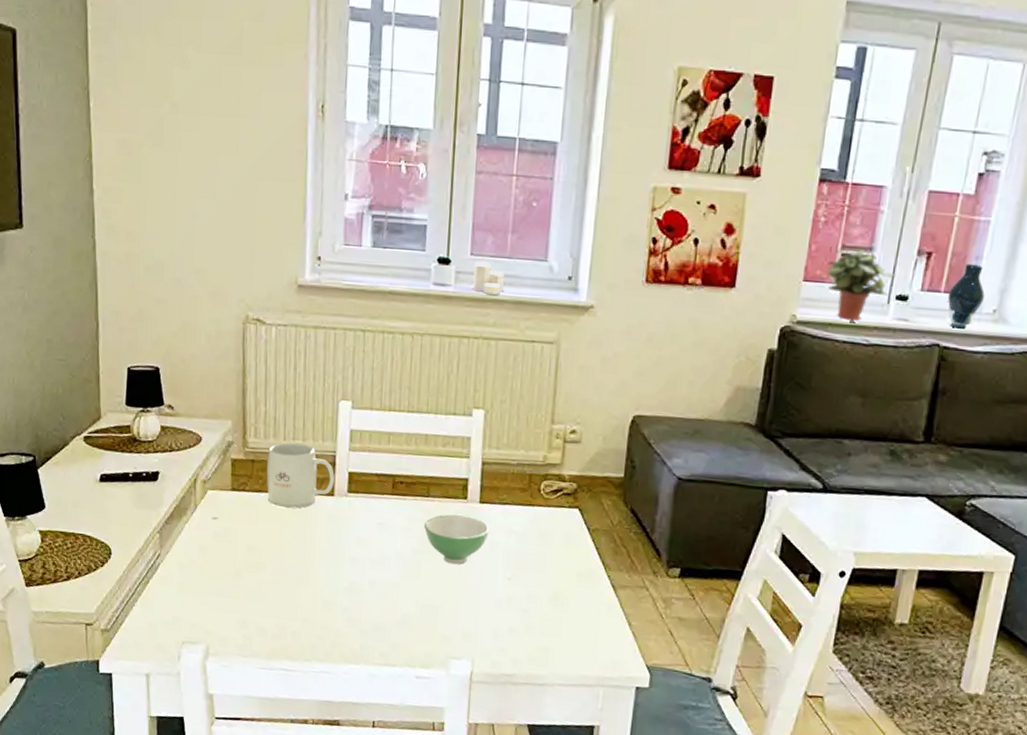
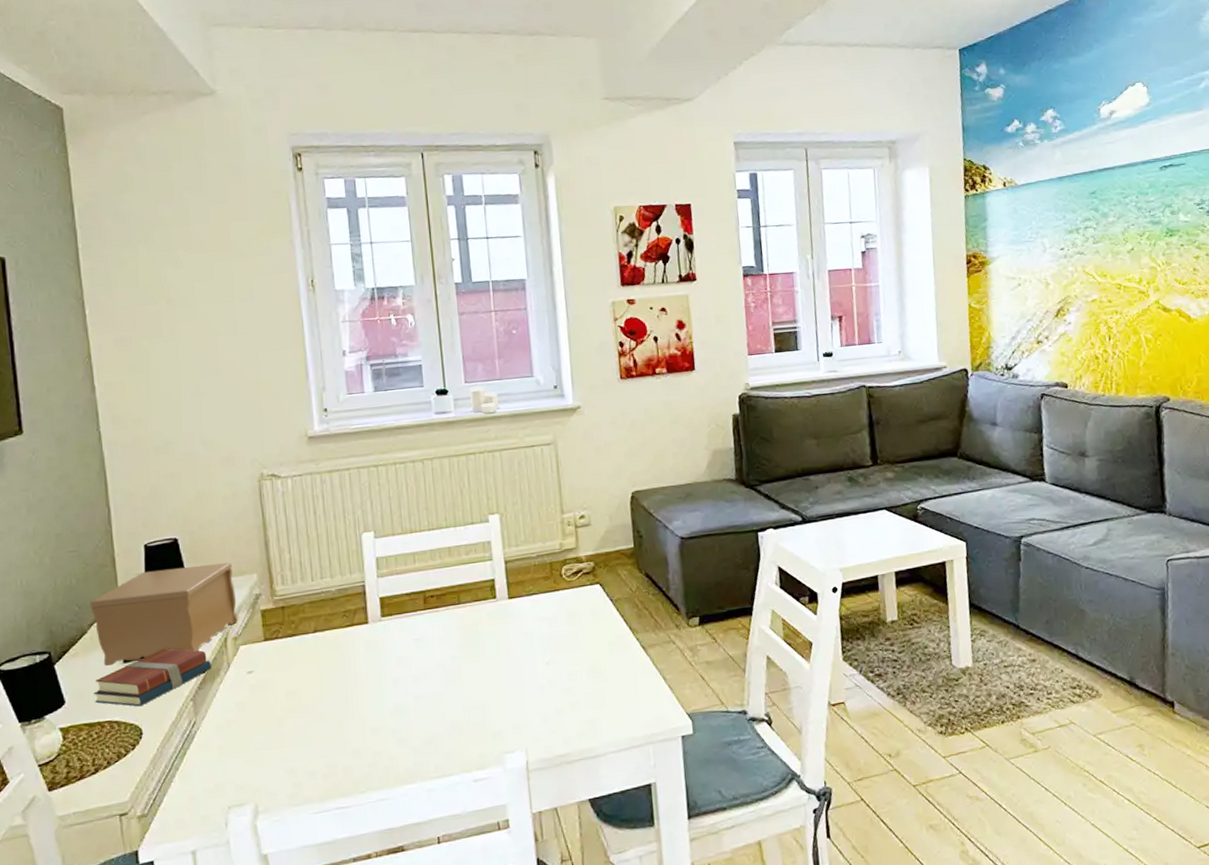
books: none [71,476,180,527] -> present [93,648,212,707]
decorative box: none [74,395,210,486] -> present [90,562,238,666]
mug: present [266,442,335,508] -> none [297,580,367,646]
bowl: present [424,514,491,564] -> none [460,613,523,662]
potted plant: present [827,250,896,322] -> none [765,323,819,381]
vase: present [946,263,985,329] -> none [861,319,890,371]

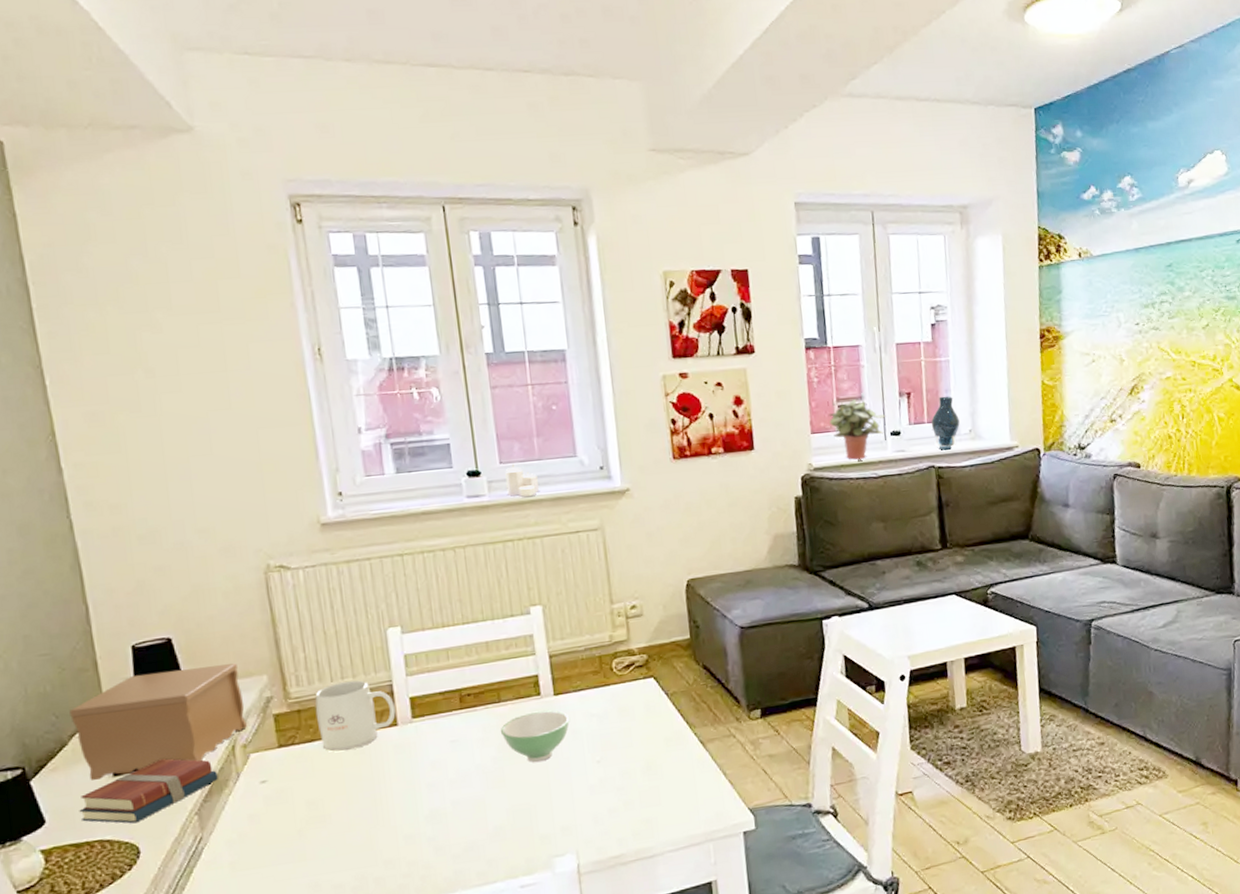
mug: none [297,580,367,646] -> present [314,680,396,752]
bowl: none [460,613,523,662] -> present [501,710,571,762]
potted plant: none [765,323,819,381] -> present [829,400,886,461]
vase: none [861,319,890,371] -> present [931,396,960,451]

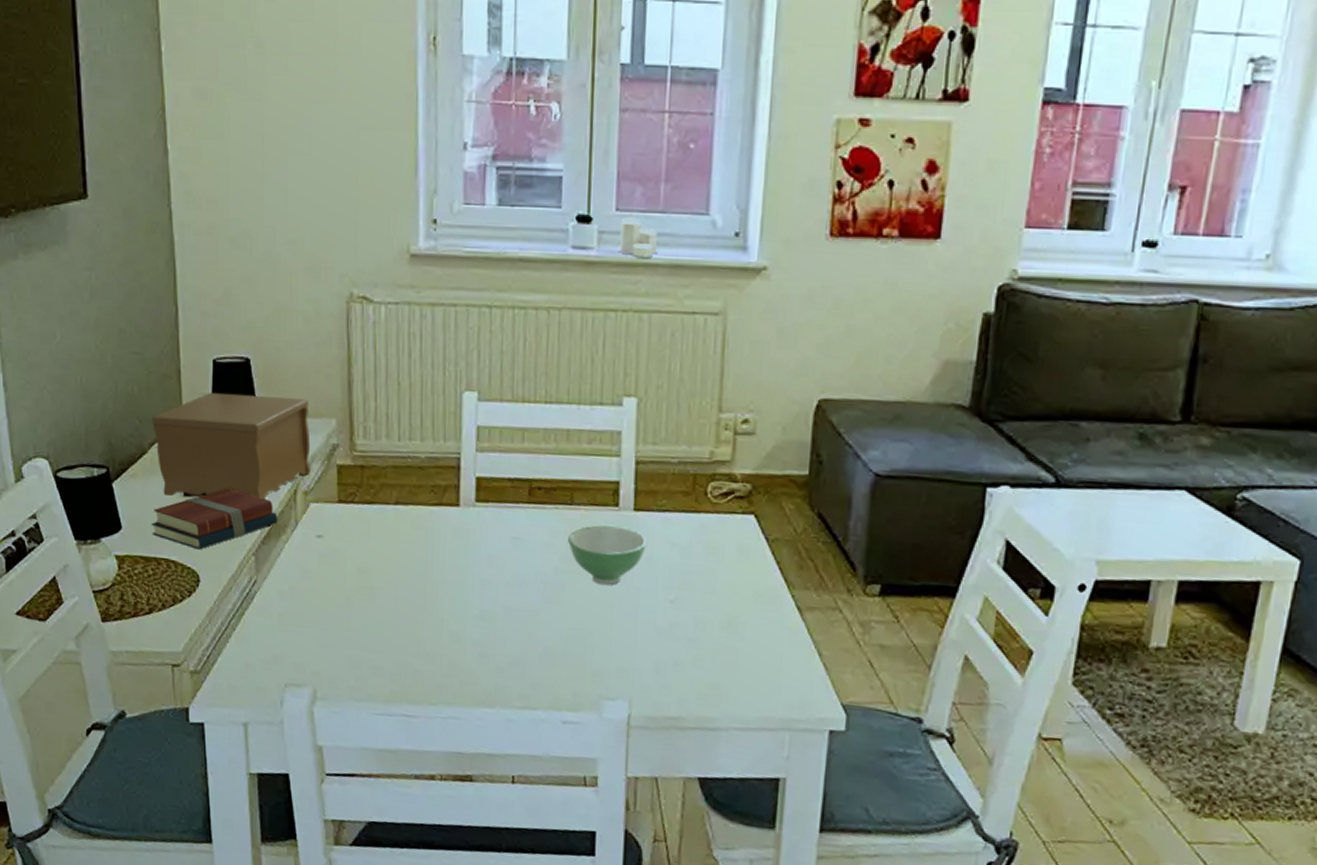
mug: present [314,680,396,752] -> none [378,443,460,522]
potted plant: present [829,400,886,461] -> none [1055,187,1141,276]
vase: present [931,396,960,451] -> none [1206,198,1255,280]

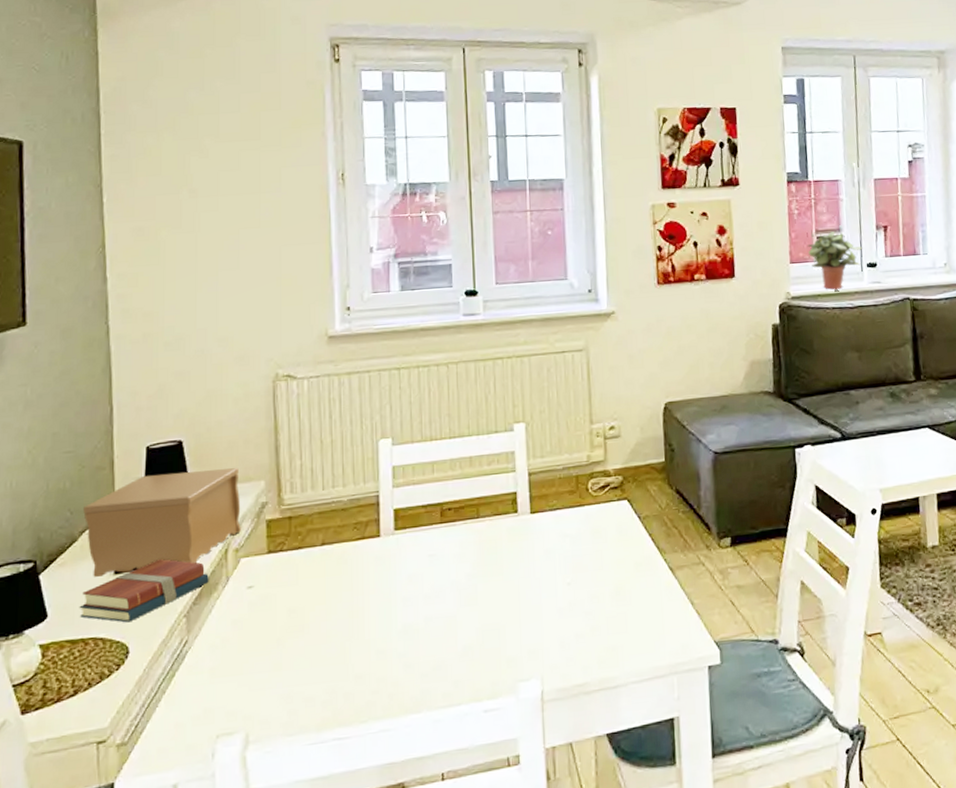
bowl: present [568,525,648,585] -> none [477,528,545,581]
candle: present [619,212,657,259] -> none [500,284,530,317]
potted plant: none [1055,187,1141,276] -> present [808,232,863,291]

